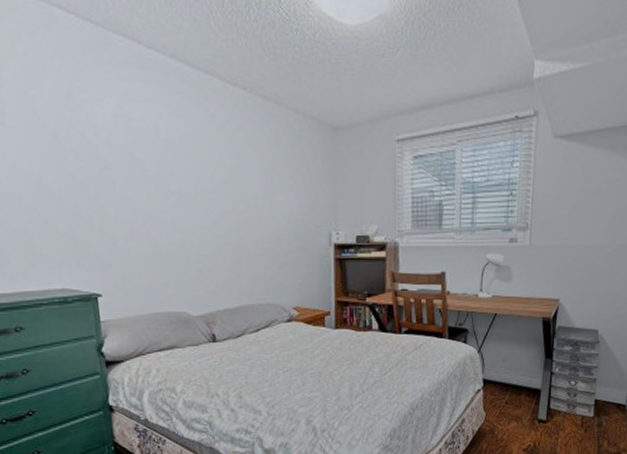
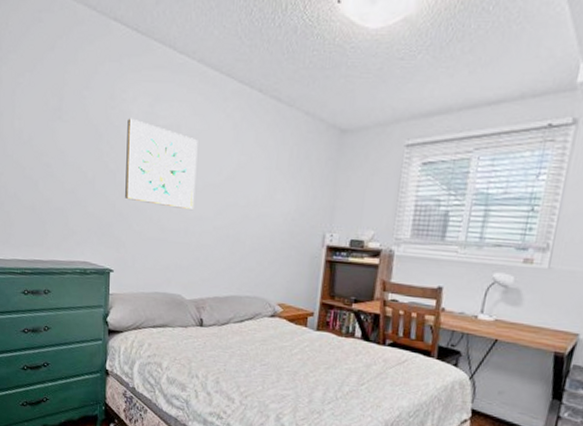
wall art: none [93,121,188,219] -> present [125,118,198,209]

